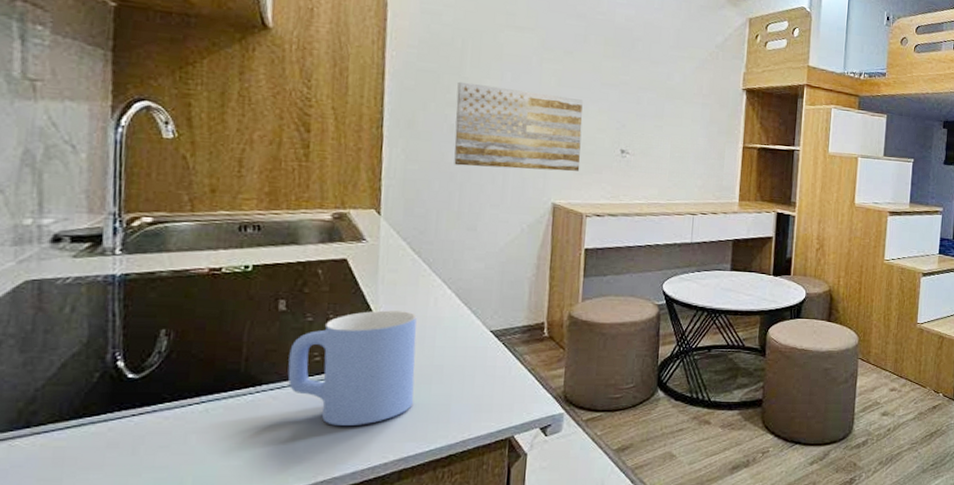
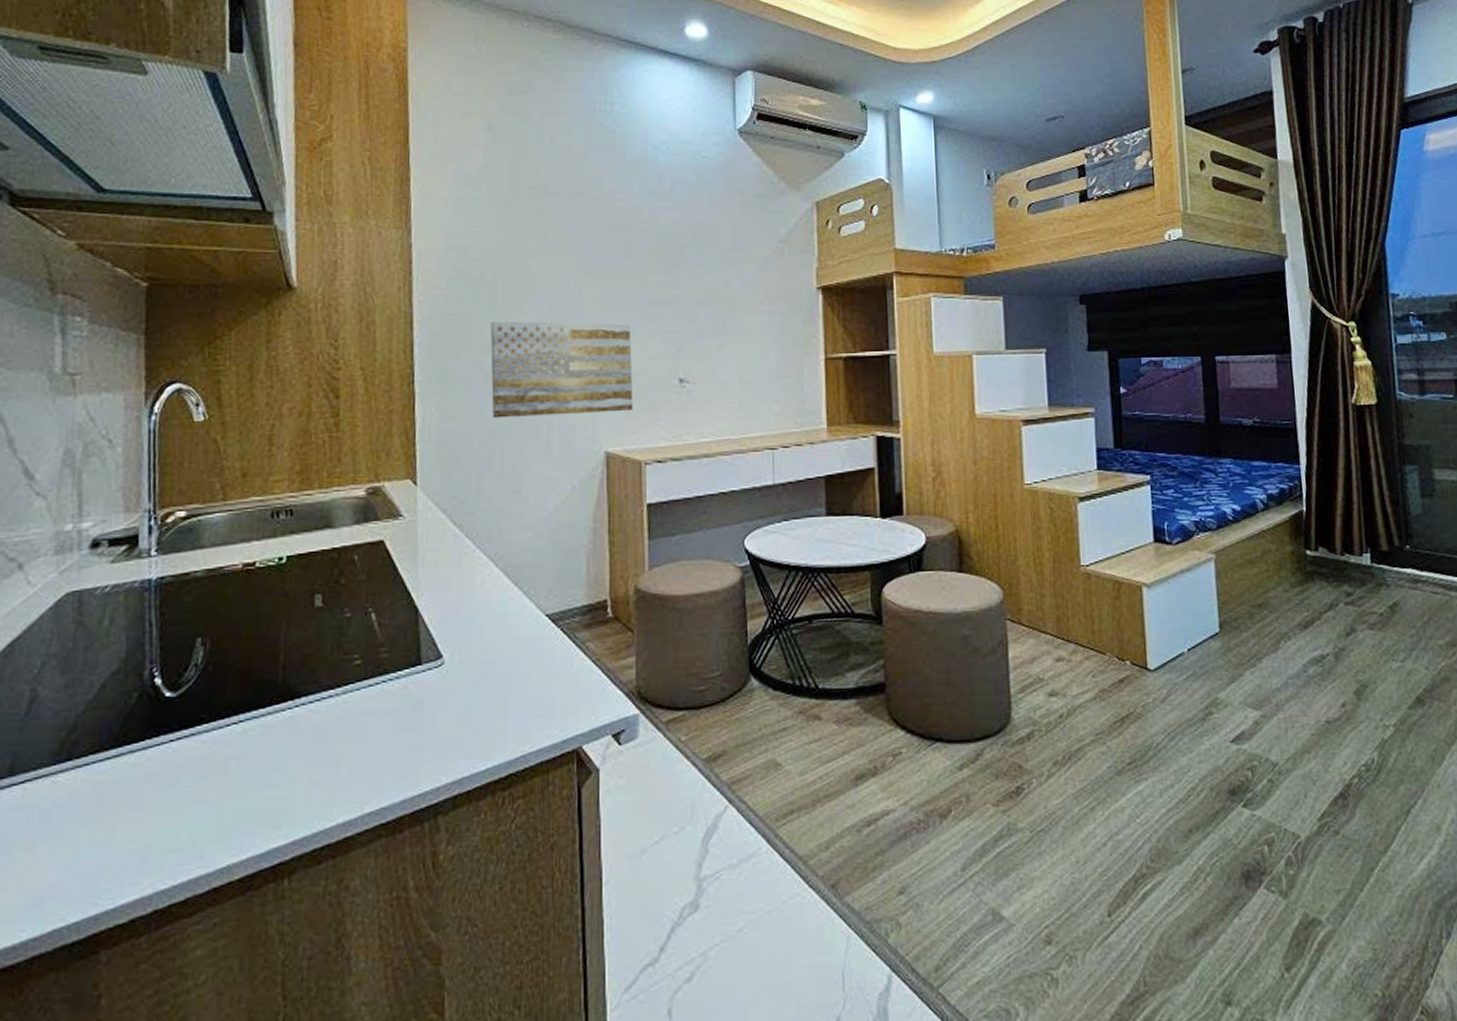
mug: present [287,310,417,426] -> none [327,597,465,743]

